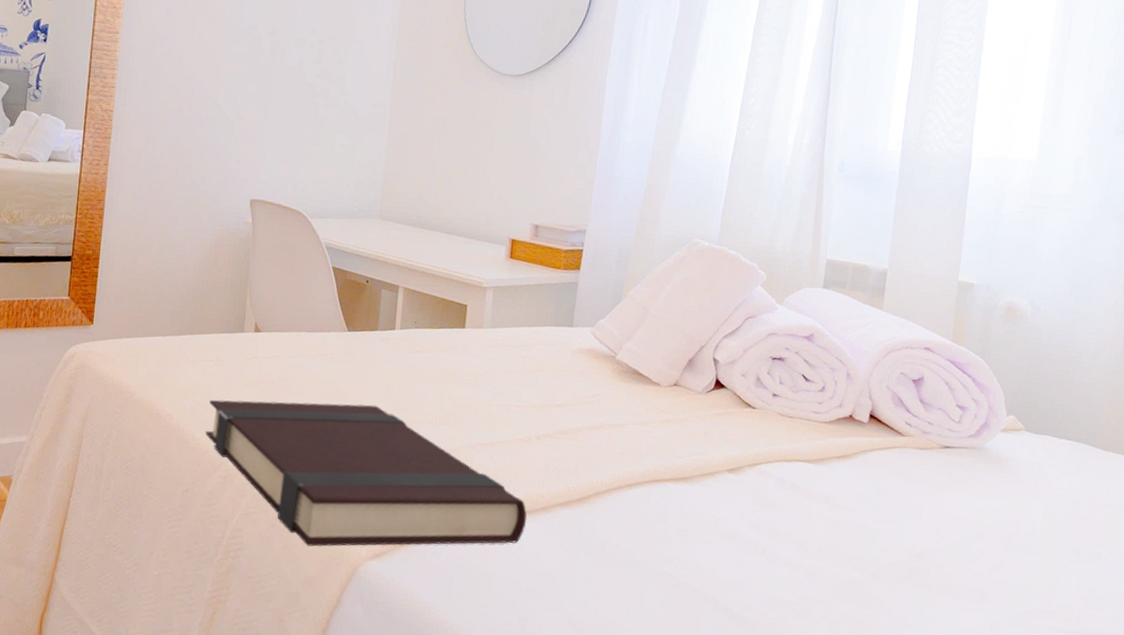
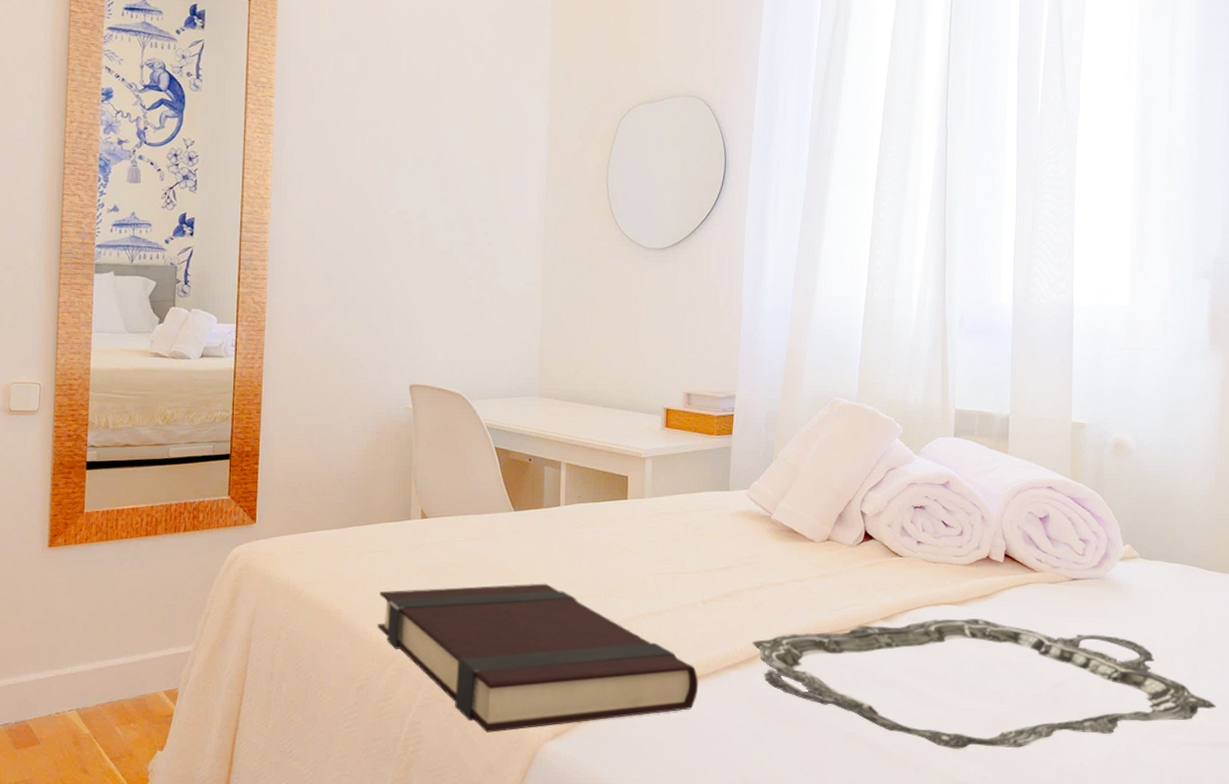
serving tray: none [586,475,1100,616] -> present [752,619,1216,749]

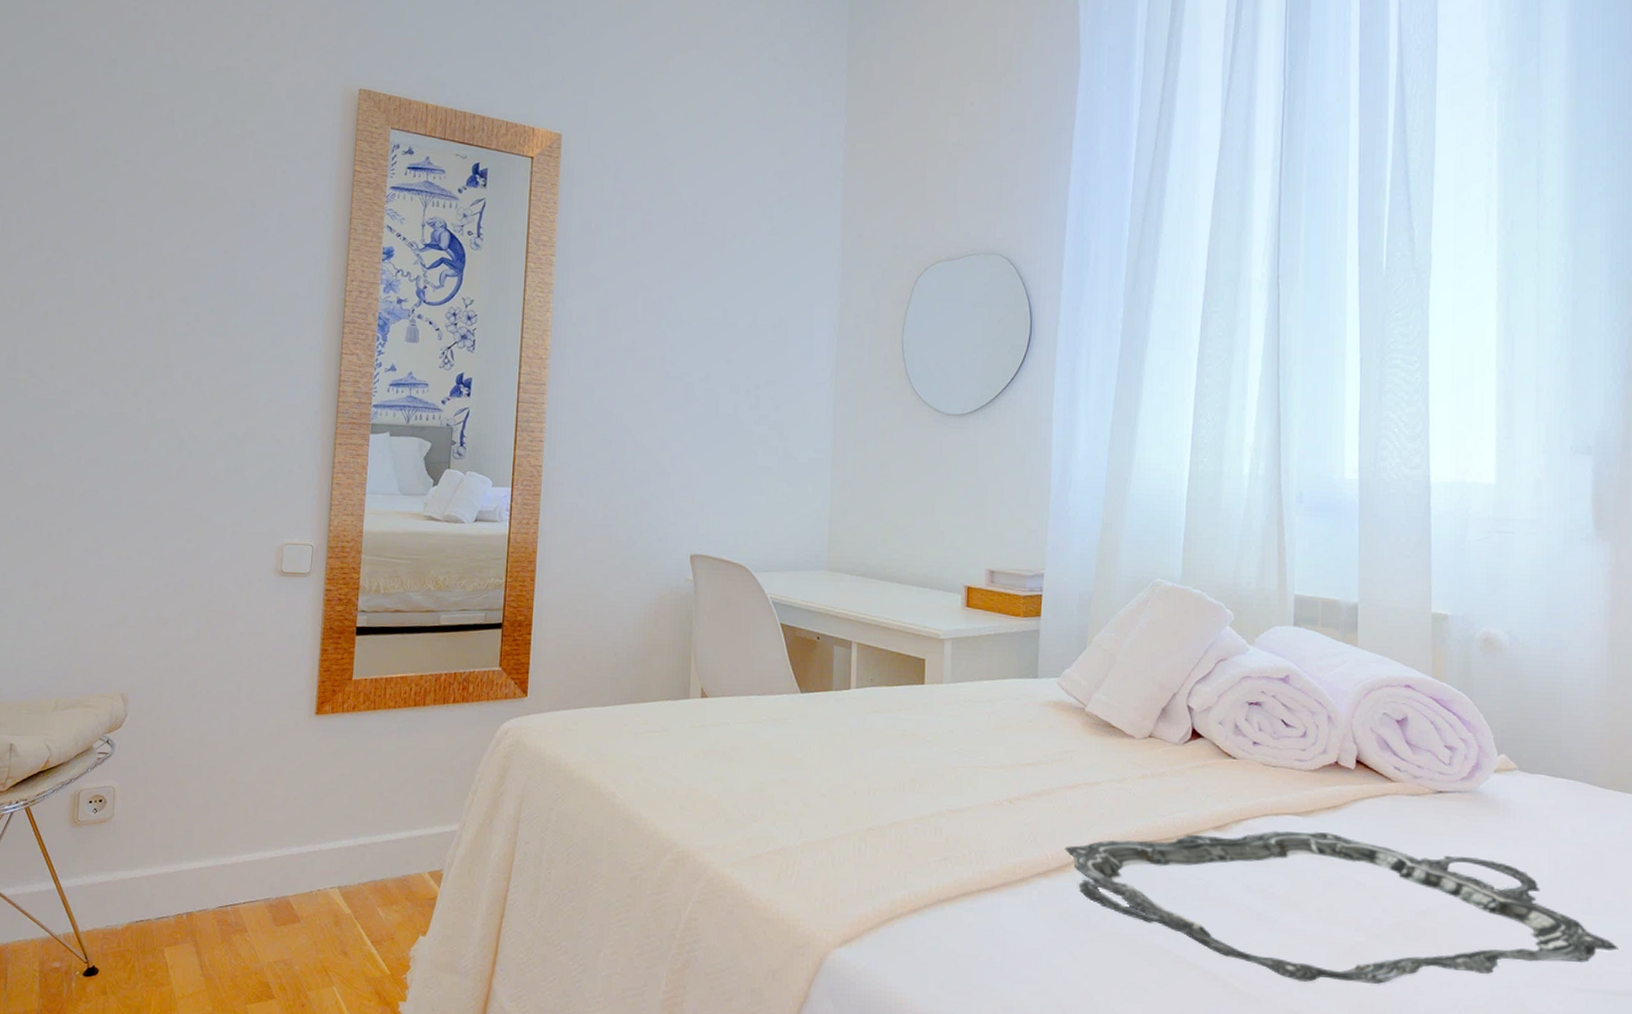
book: present [377,583,699,733] -> none [653,772,1005,935]

